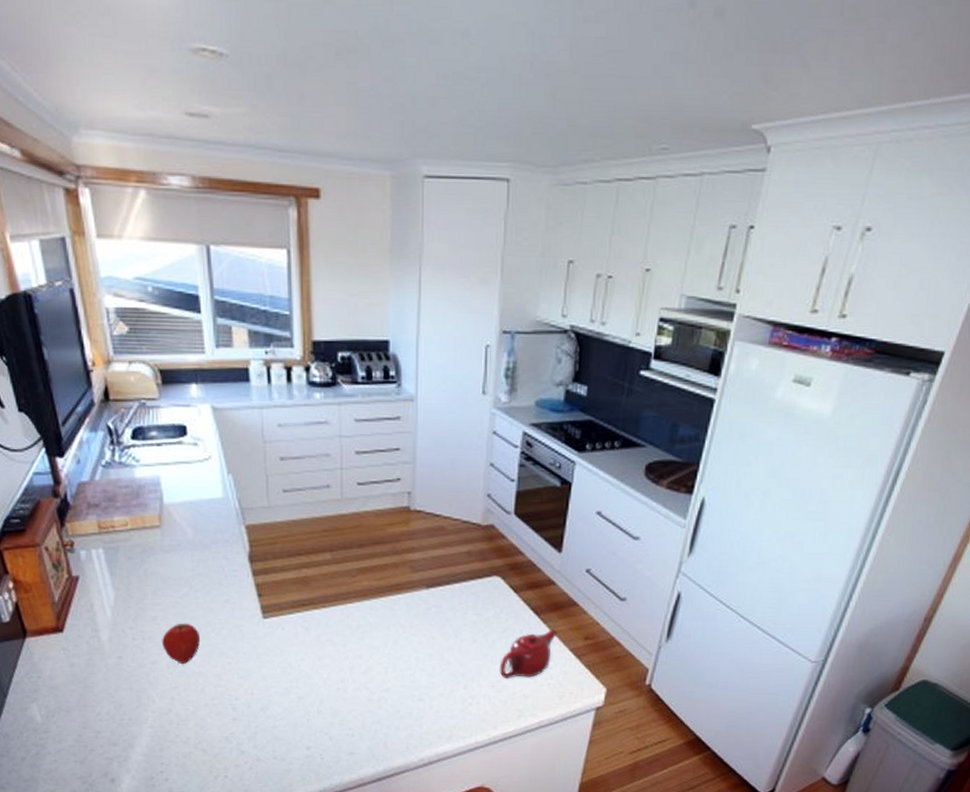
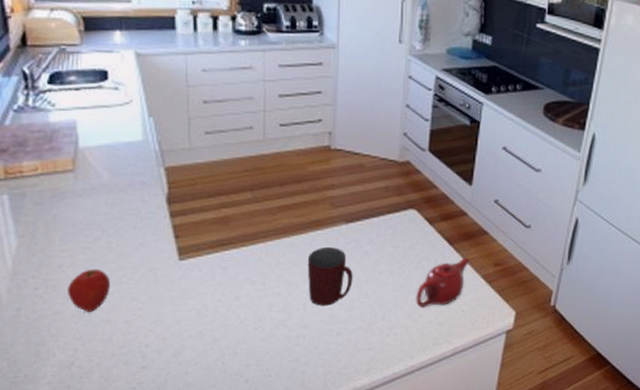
mug: none [388,612,434,671] -> present [307,247,353,306]

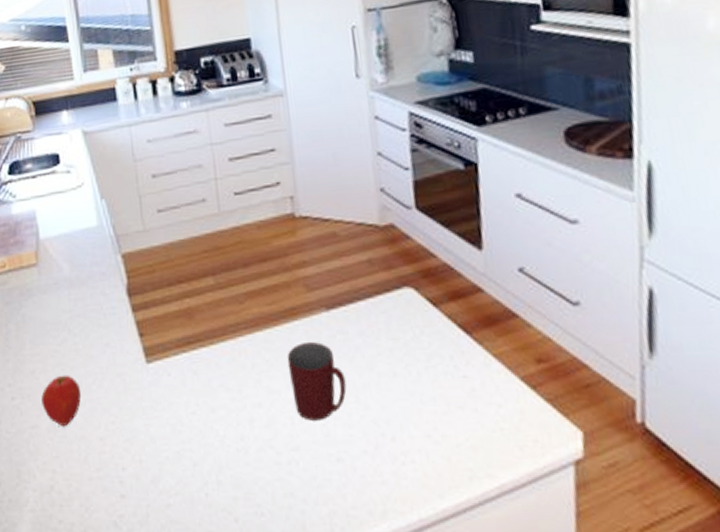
teapot: present [416,257,470,309] -> none [432,351,499,426]

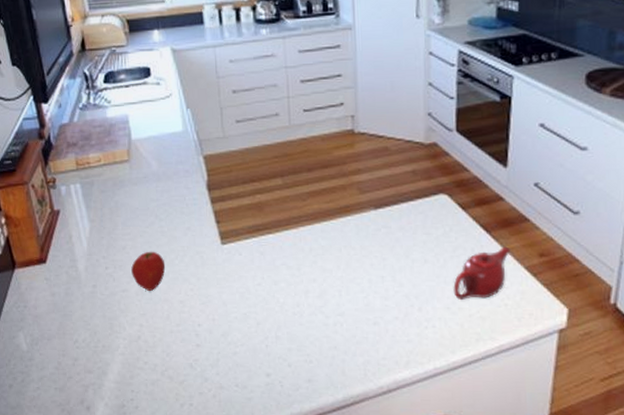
mug: present [287,342,347,421] -> none [339,234,386,294]
teapot: none [432,351,499,426] -> present [453,246,510,301]

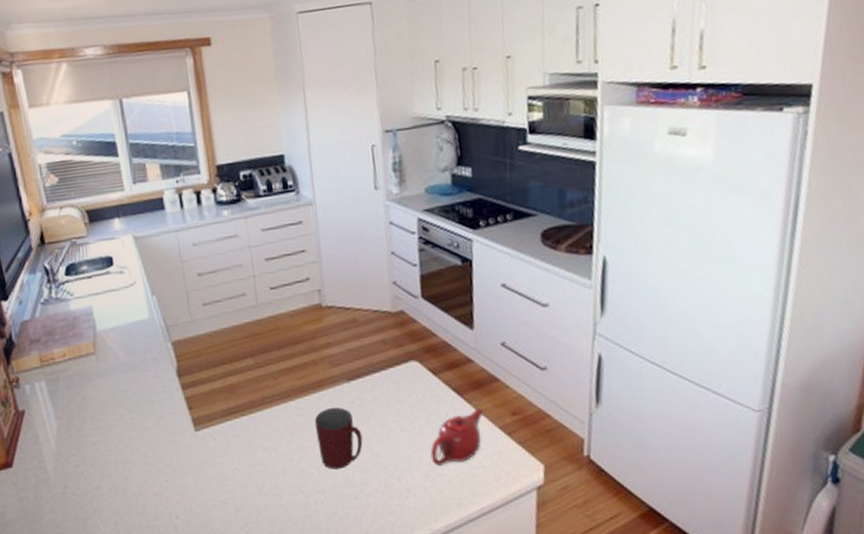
fruit: present [131,251,166,291] -> none [102,444,139,486]
mug: none [339,234,386,294] -> present [314,407,363,470]

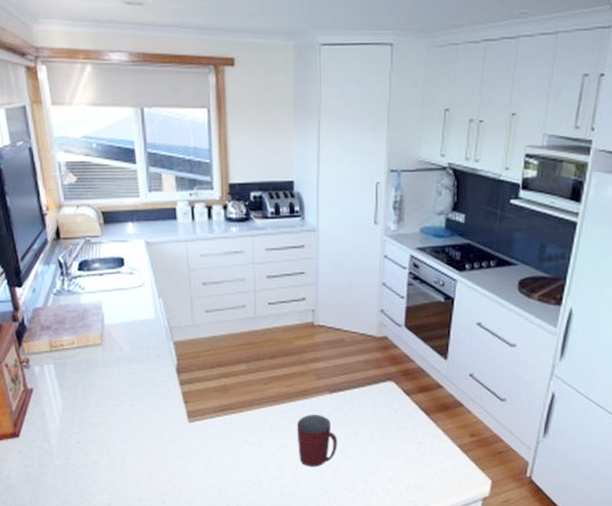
teapot: present [430,408,484,467] -> none [395,427,446,474]

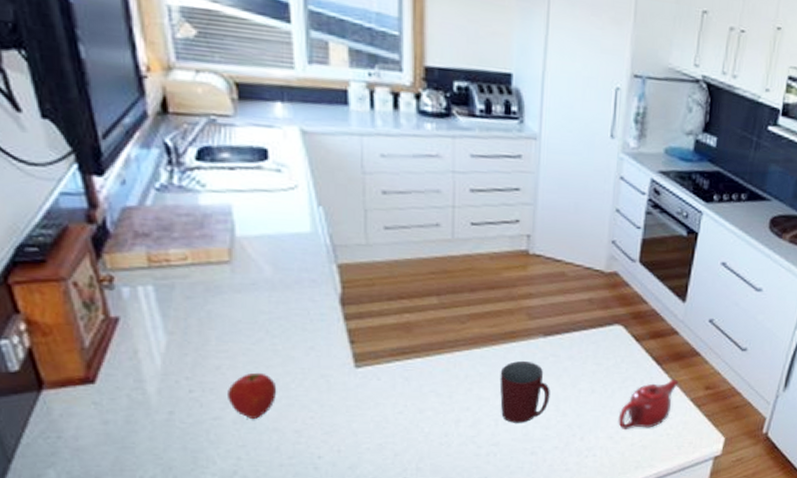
fruit: none [102,427,135,463] -> present [228,372,277,419]
teapot: none [395,427,446,474] -> present [618,379,679,431]

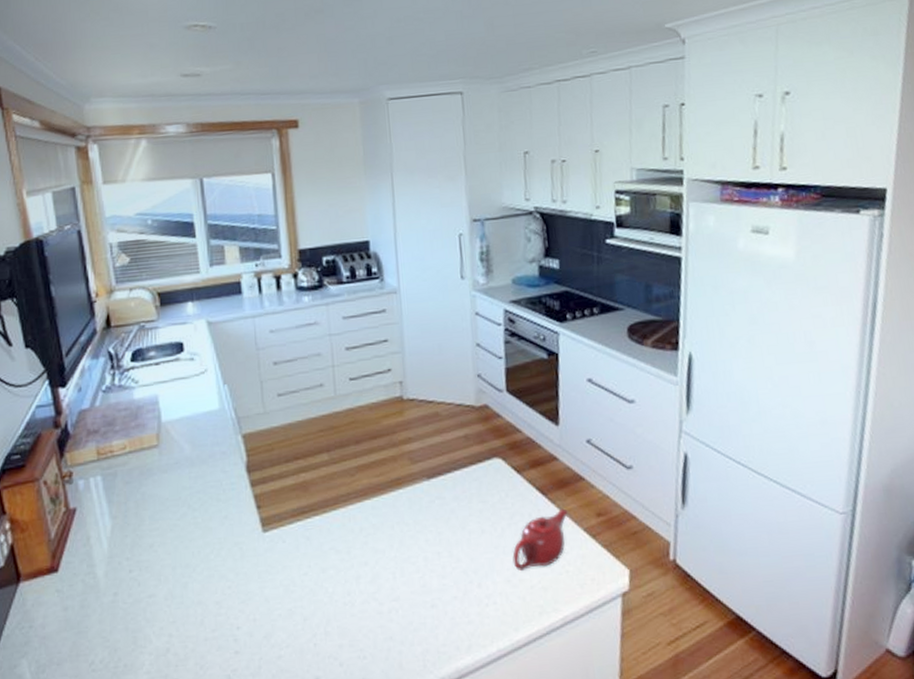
fruit: present [228,372,277,419] -> none [159,546,199,594]
mug: present [499,361,550,423] -> none [391,507,442,575]

